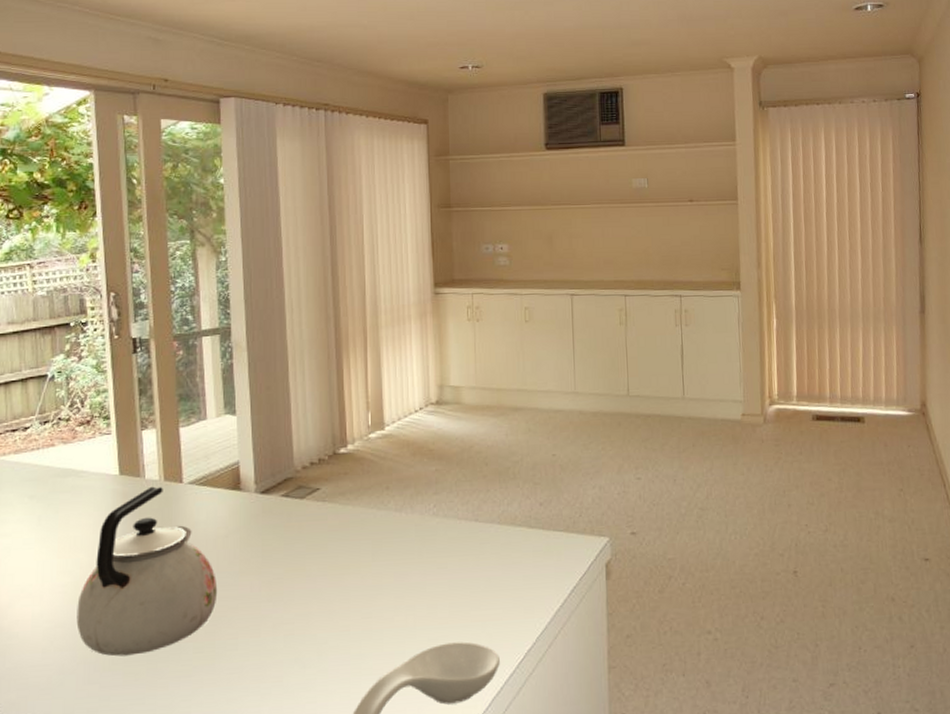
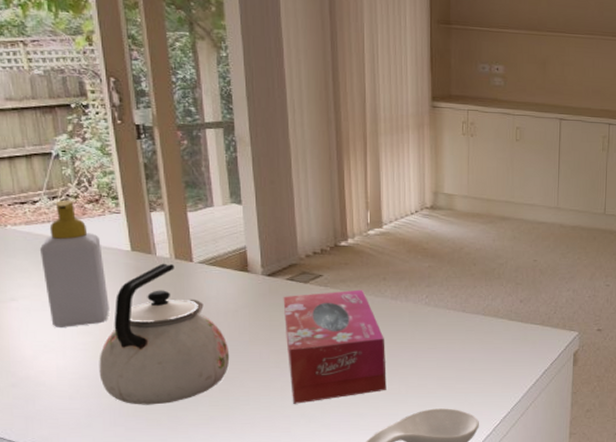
soap bottle: none [26,424,93,568] -> present [40,201,109,327]
tissue box: none [277,502,391,646] -> present [283,289,387,404]

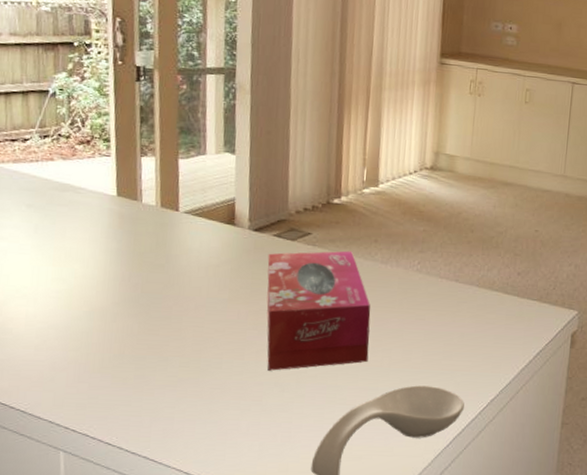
soap bottle: present [40,201,109,327] -> none [24,140,88,273]
kettle: present [99,263,230,405] -> none [69,211,207,362]

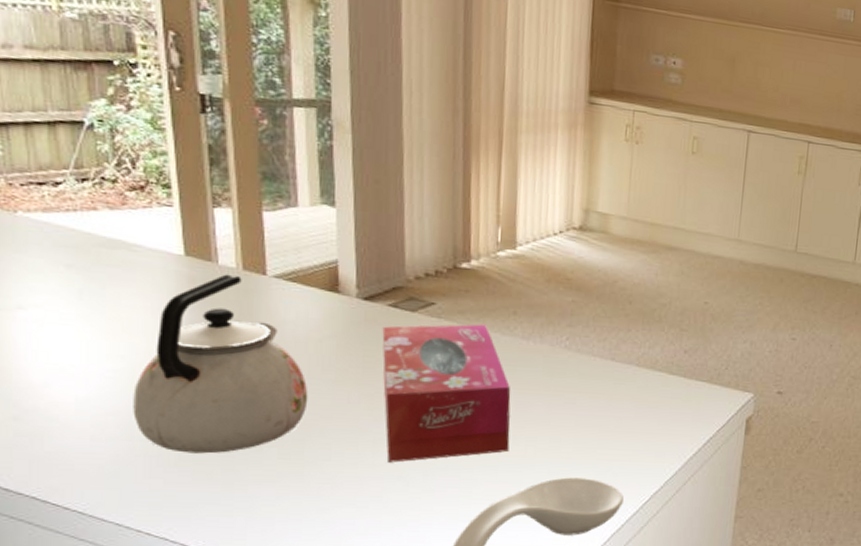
kettle: none [69,211,207,362] -> present [133,274,308,454]

